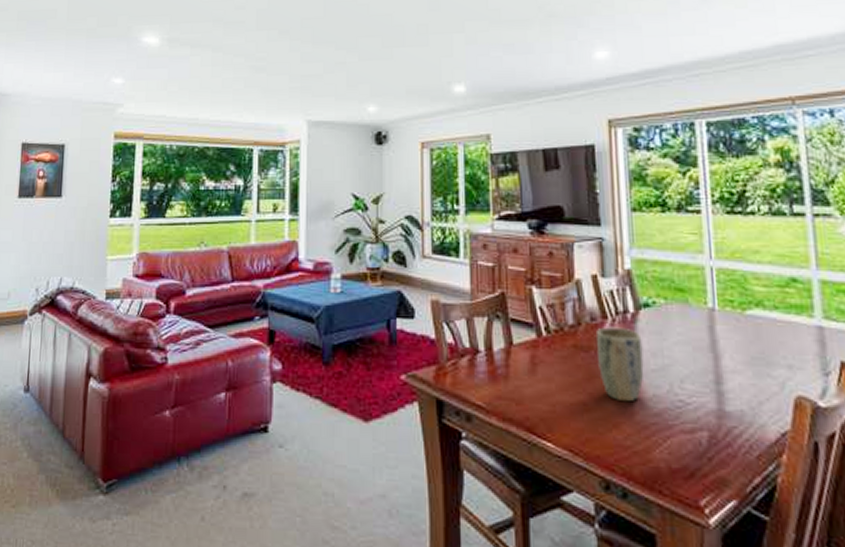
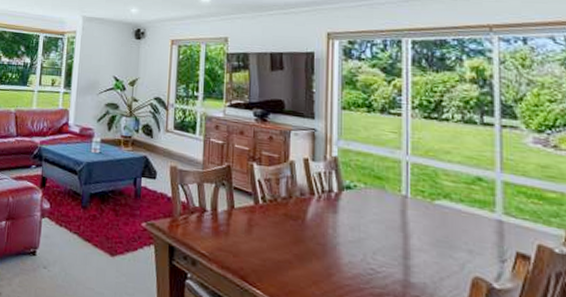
plant pot: present [597,327,644,401] -> none [304,201,343,265]

